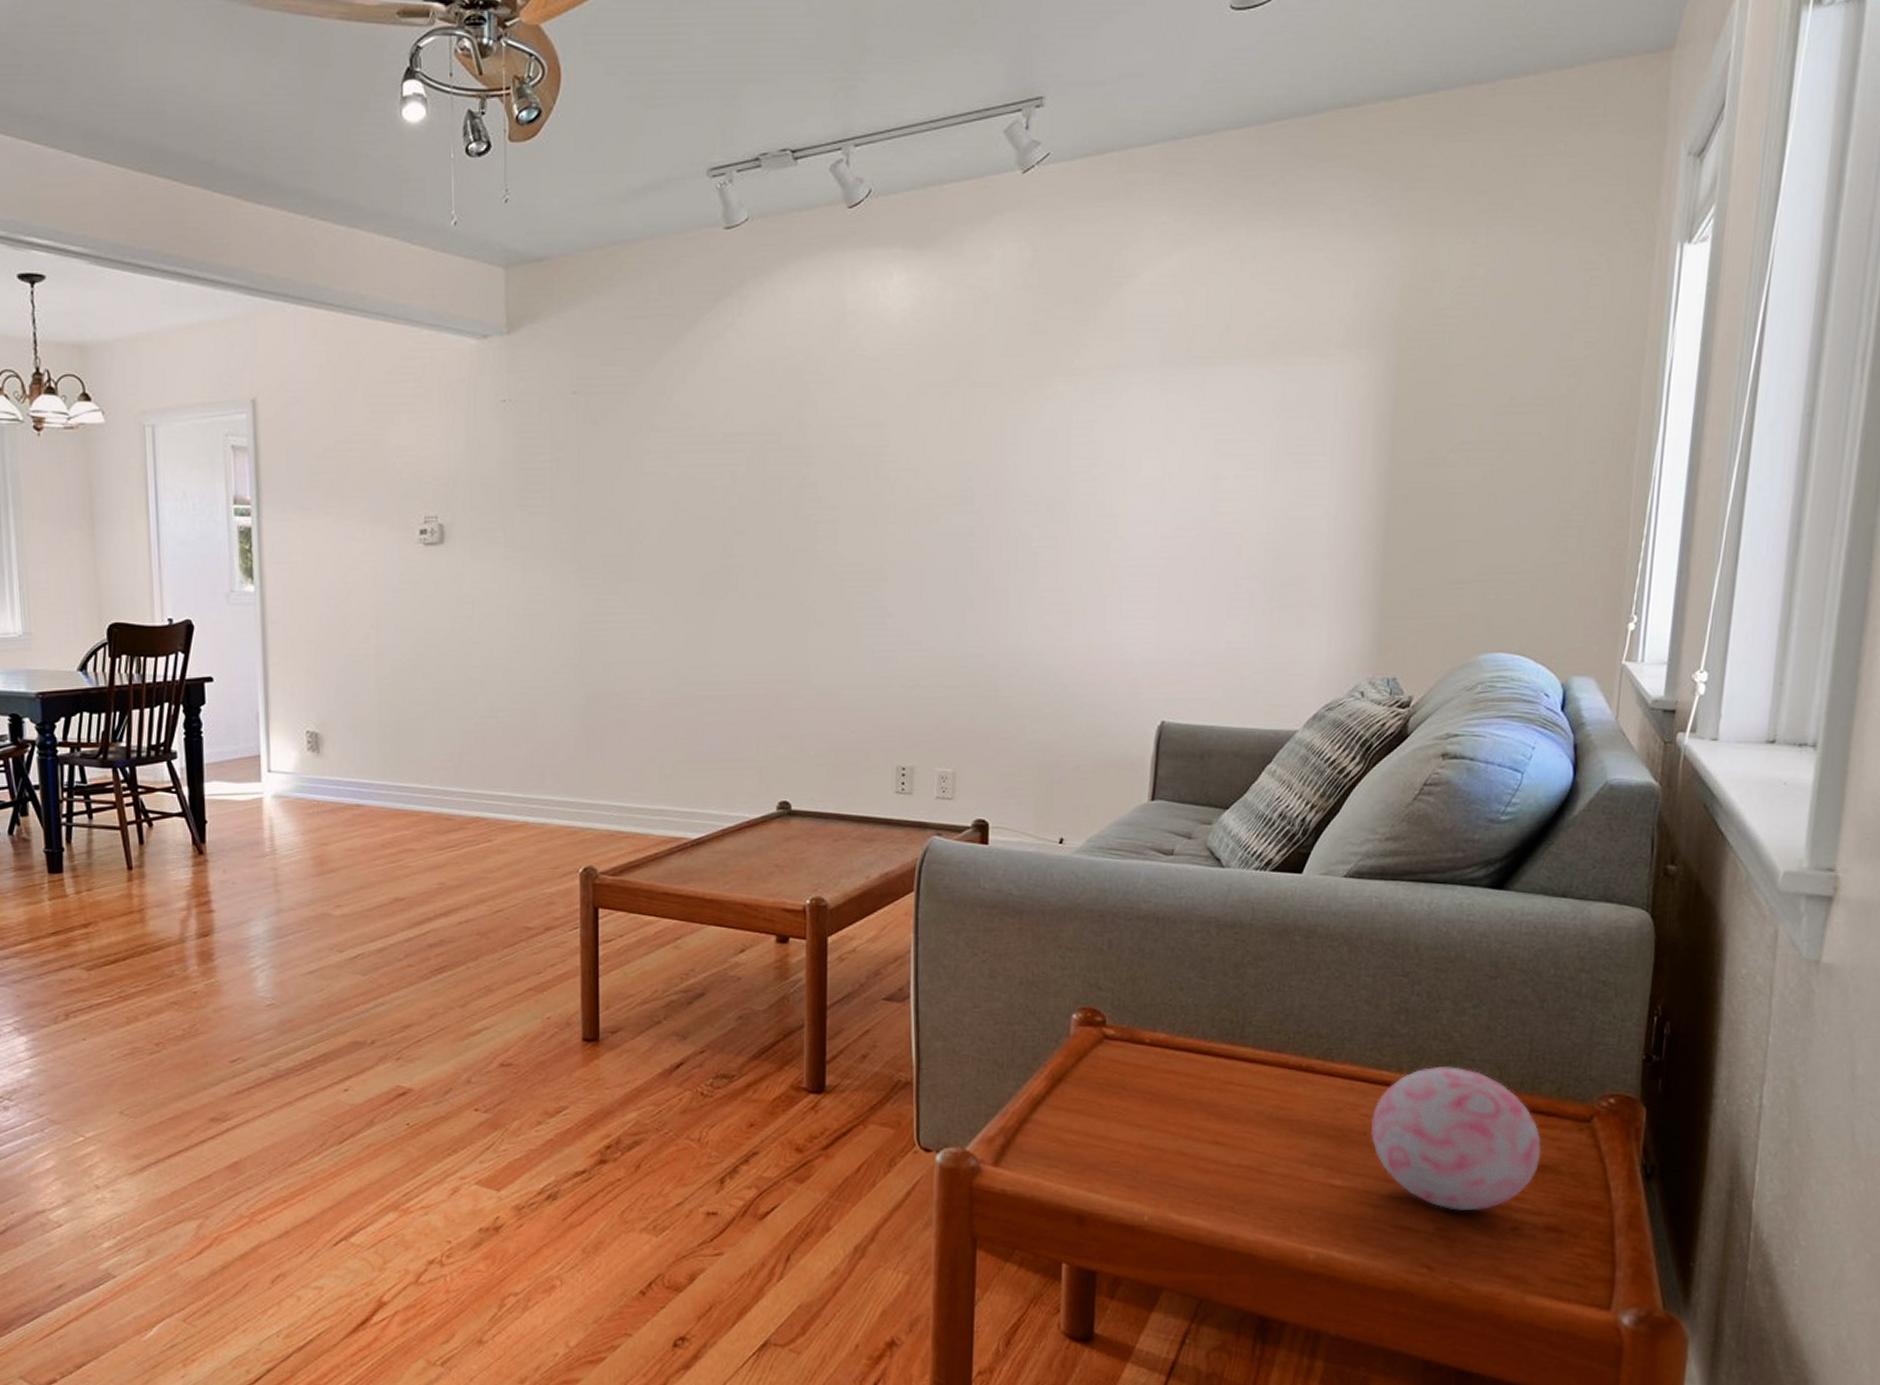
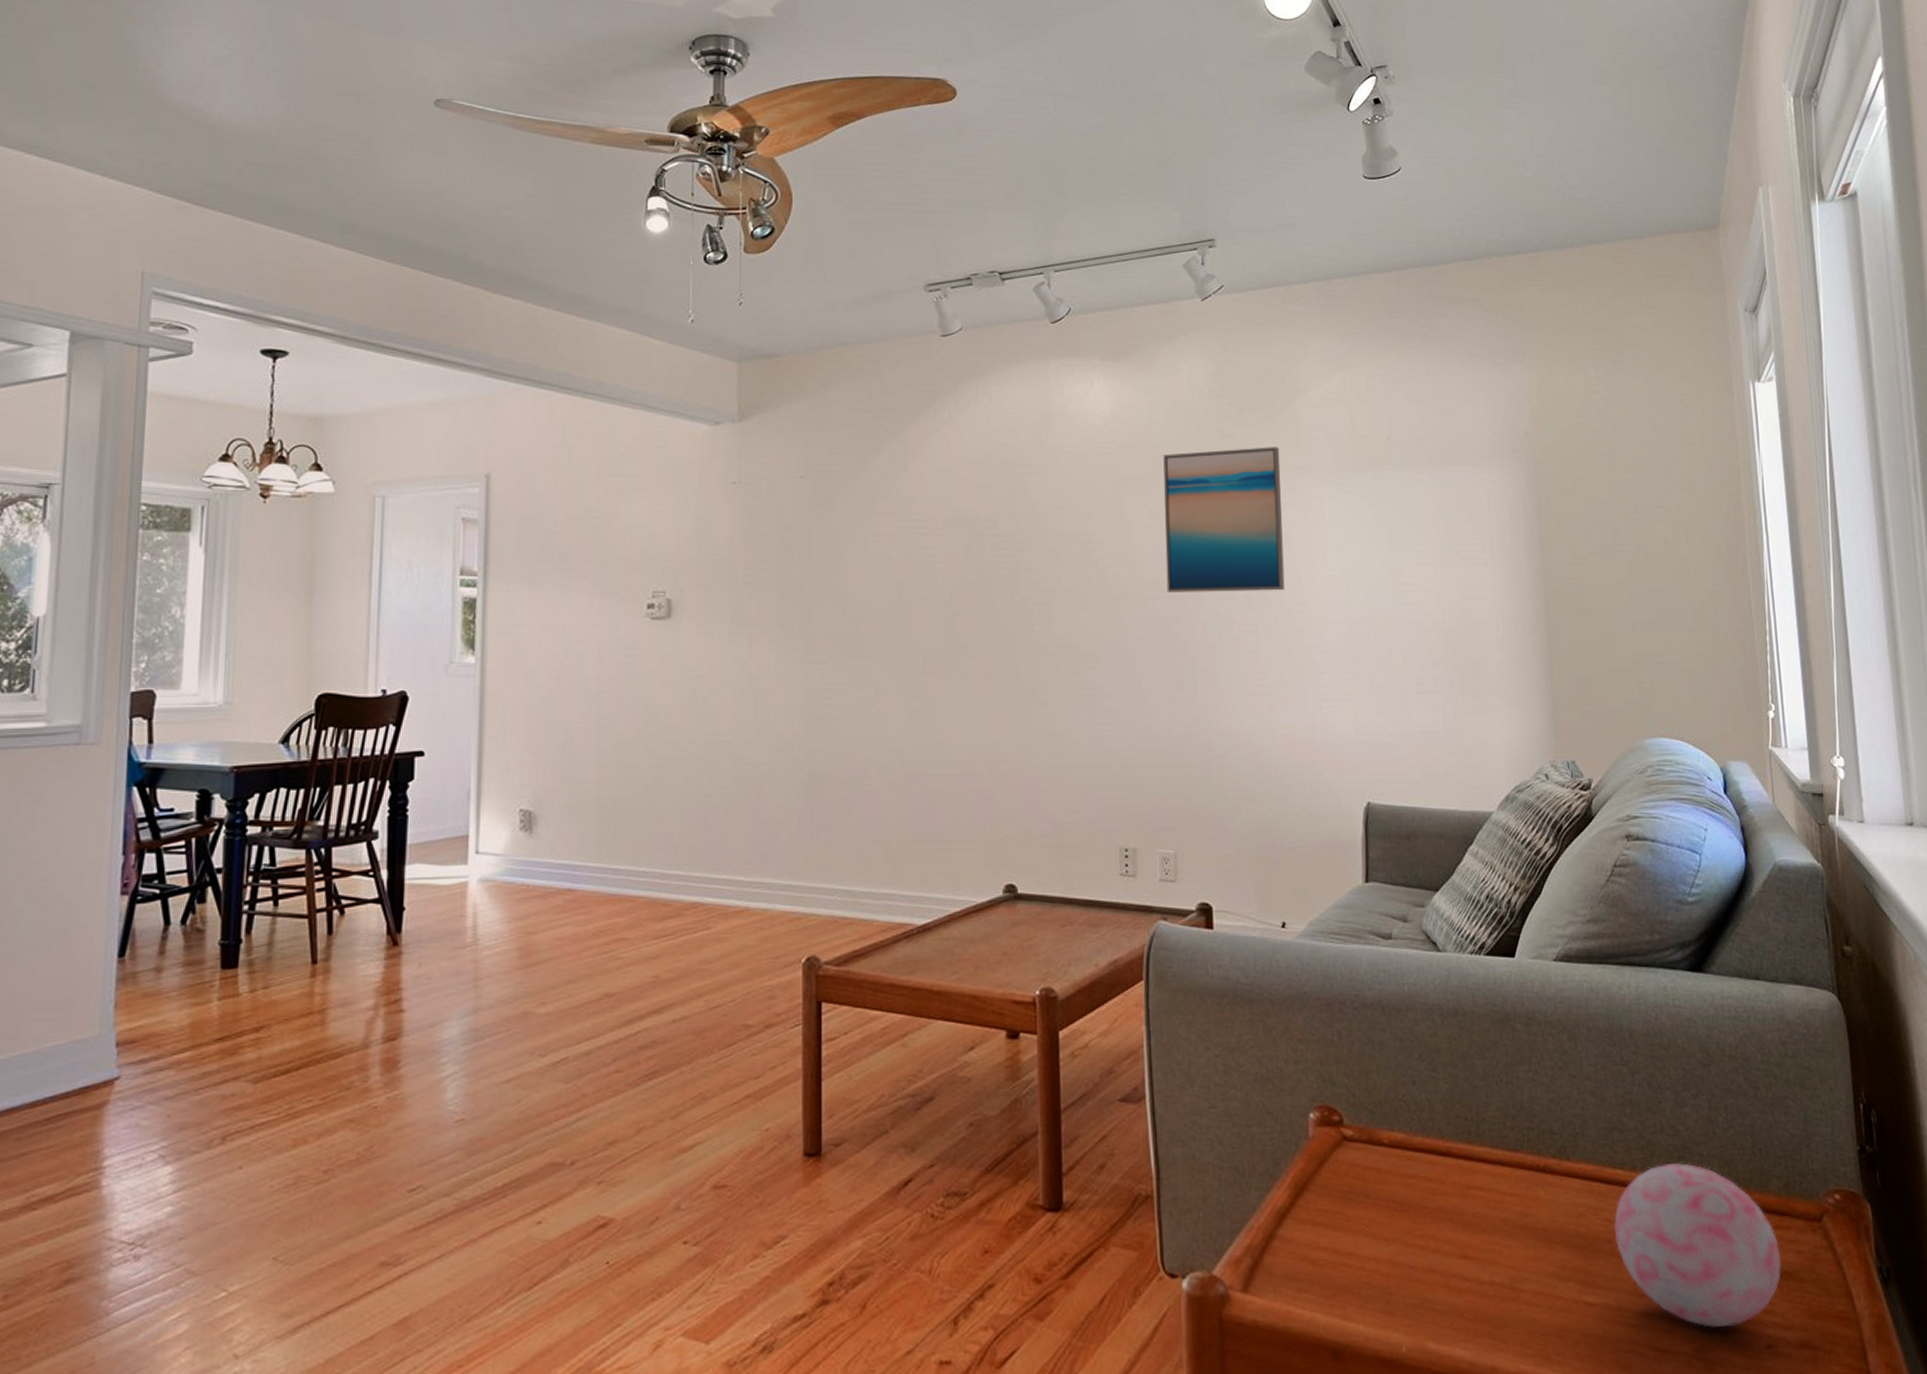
wall art: none [962,342,1099,506] -> present [1163,447,1285,592]

